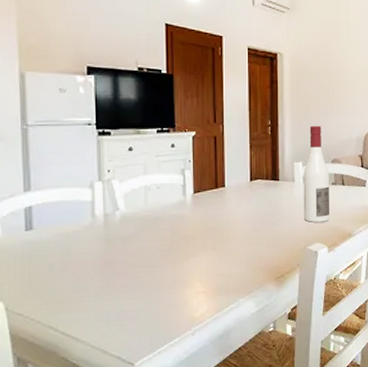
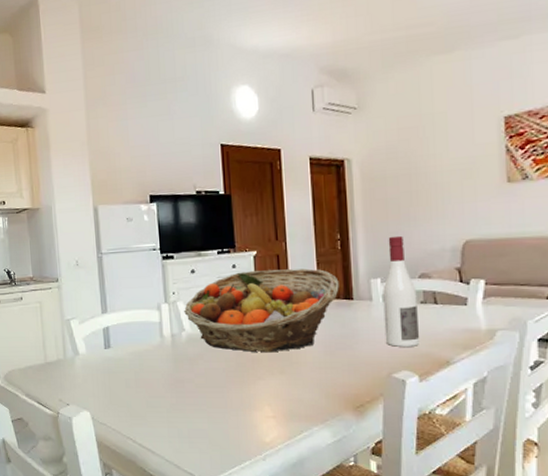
fruit basket: none [119,150,268,231] -> present [184,268,339,353]

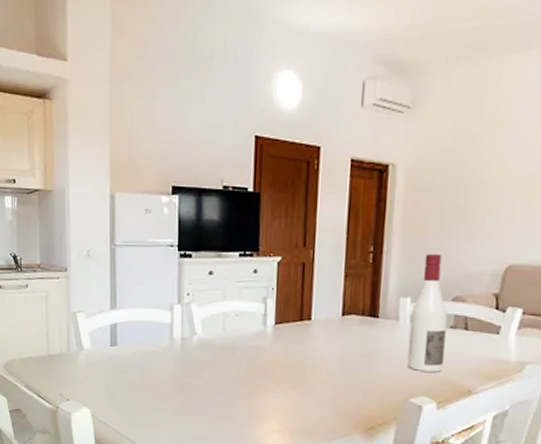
fruit basket: present [184,268,339,353] -> none [197,277,366,366]

